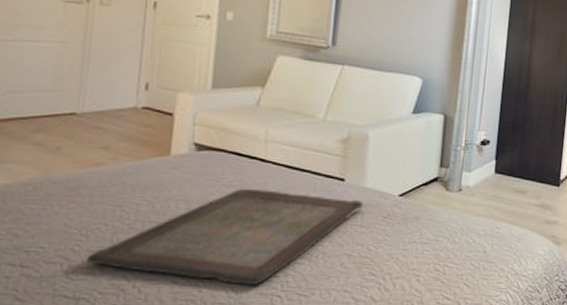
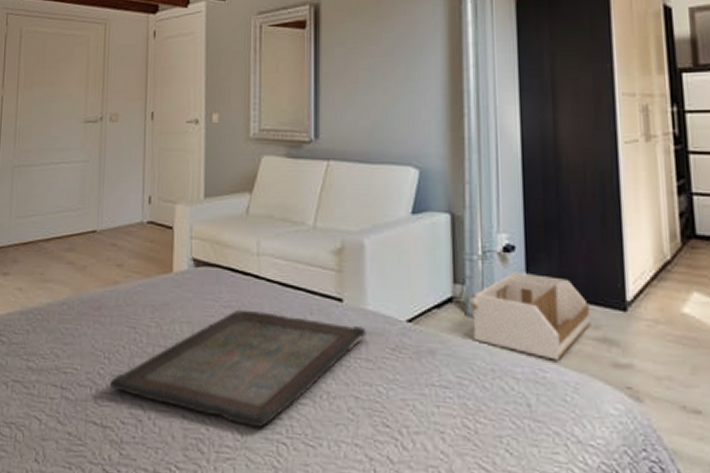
storage bin: none [450,159,536,221] -> present [469,272,591,361]

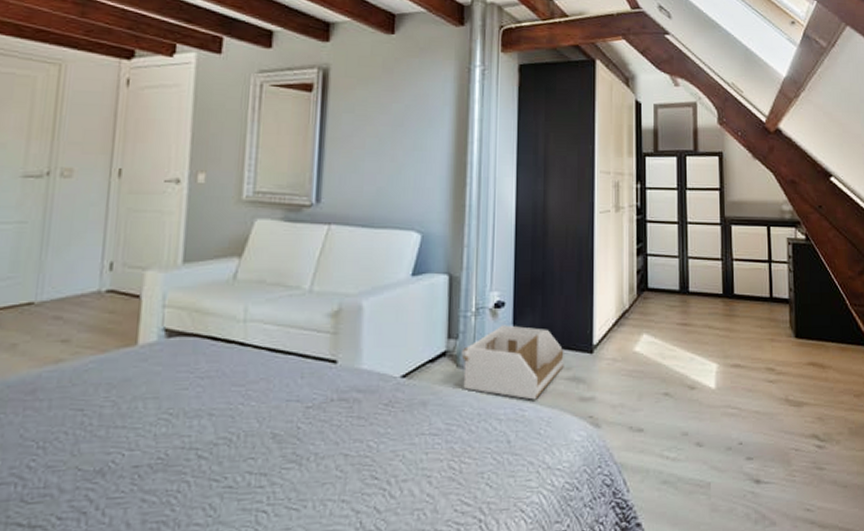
serving tray: present [109,309,366,428] -> none [42,379,360,500]

